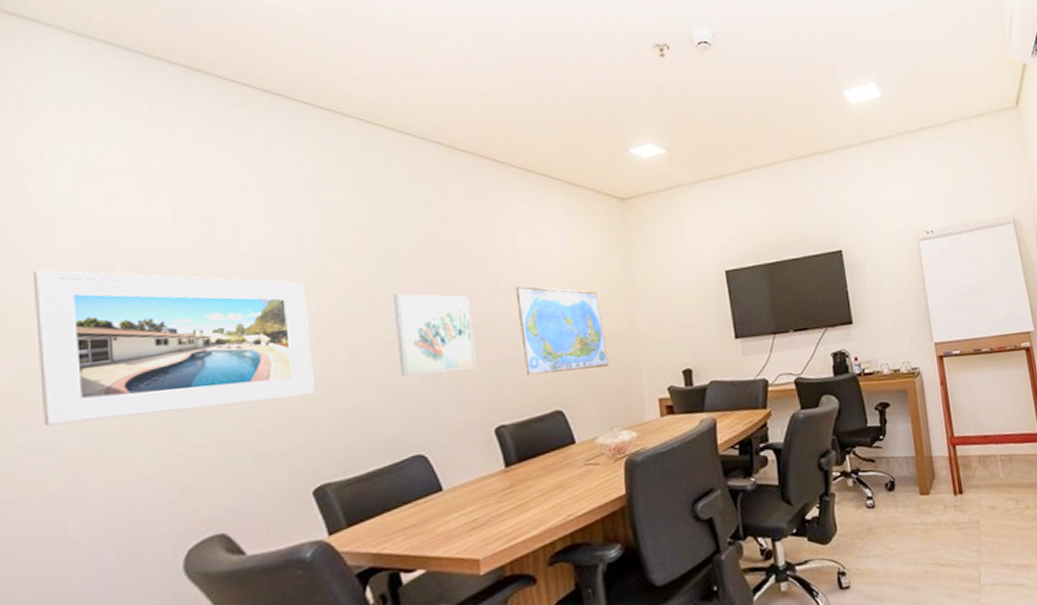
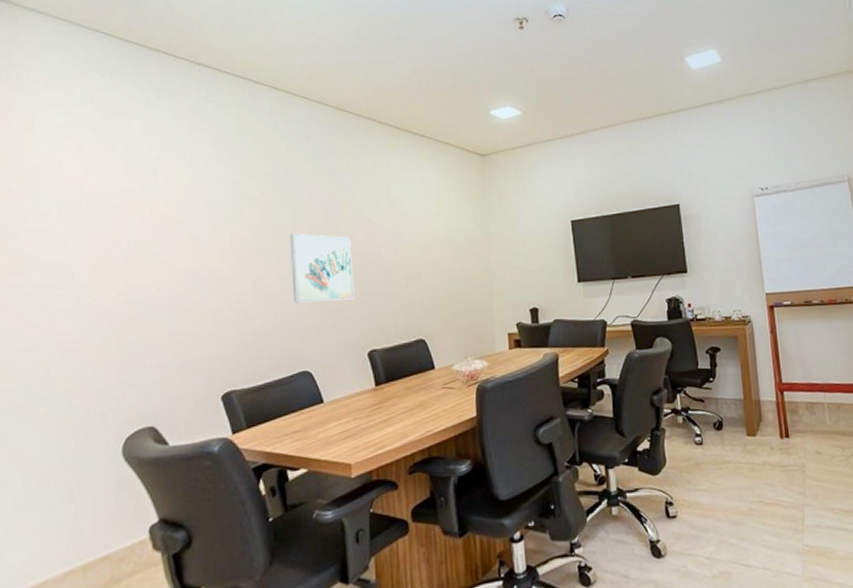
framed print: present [32,269,315,427] -> none [23,206,226,332]
world map: present [515,286,609,375] -> none [389,229,466,307]

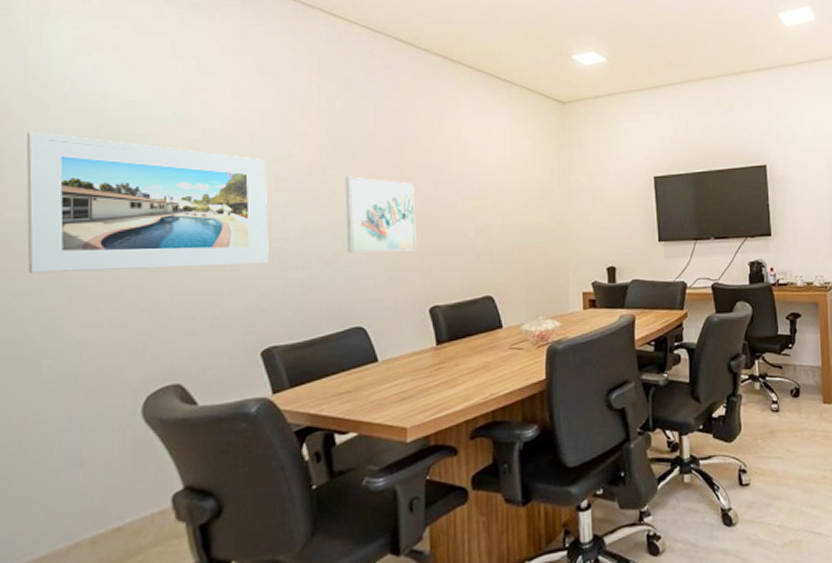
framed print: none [23,206,226,332] -> present [26,131,269,274]

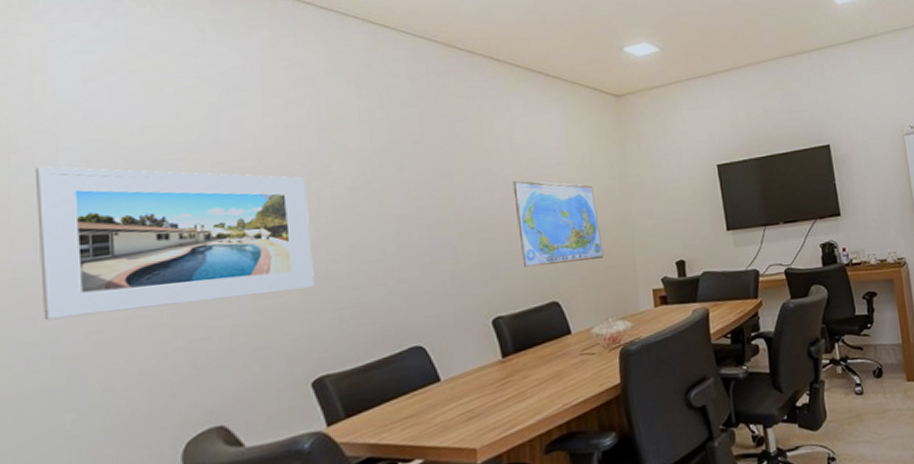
wall art: present [346,176,416,253] -> none [393,188,474,269]
world map: none [457,177,539,261] -> present [512,180,604,267]

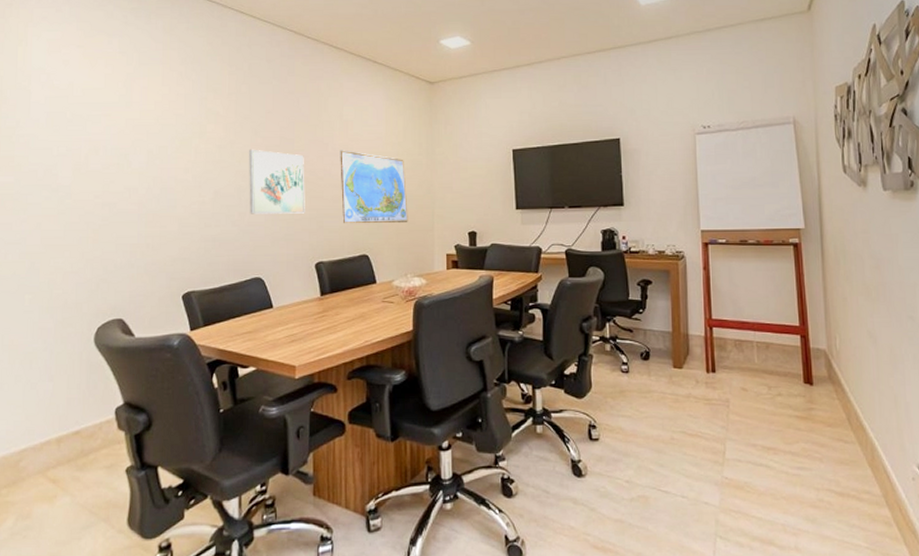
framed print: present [34,166,314,321] -> none [16,113,189,226]
wall art: none [393,188,474,269] -> present [249,149,305,214]

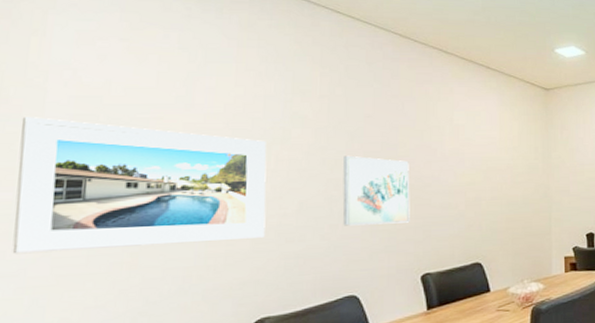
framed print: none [16,113,189,226] -> present [12,116,267,254]
world map: present [340,150,408,223] -> none [450,155,524,231]

